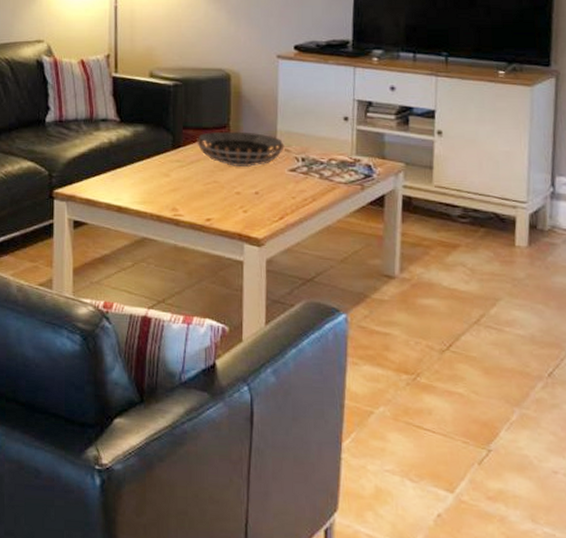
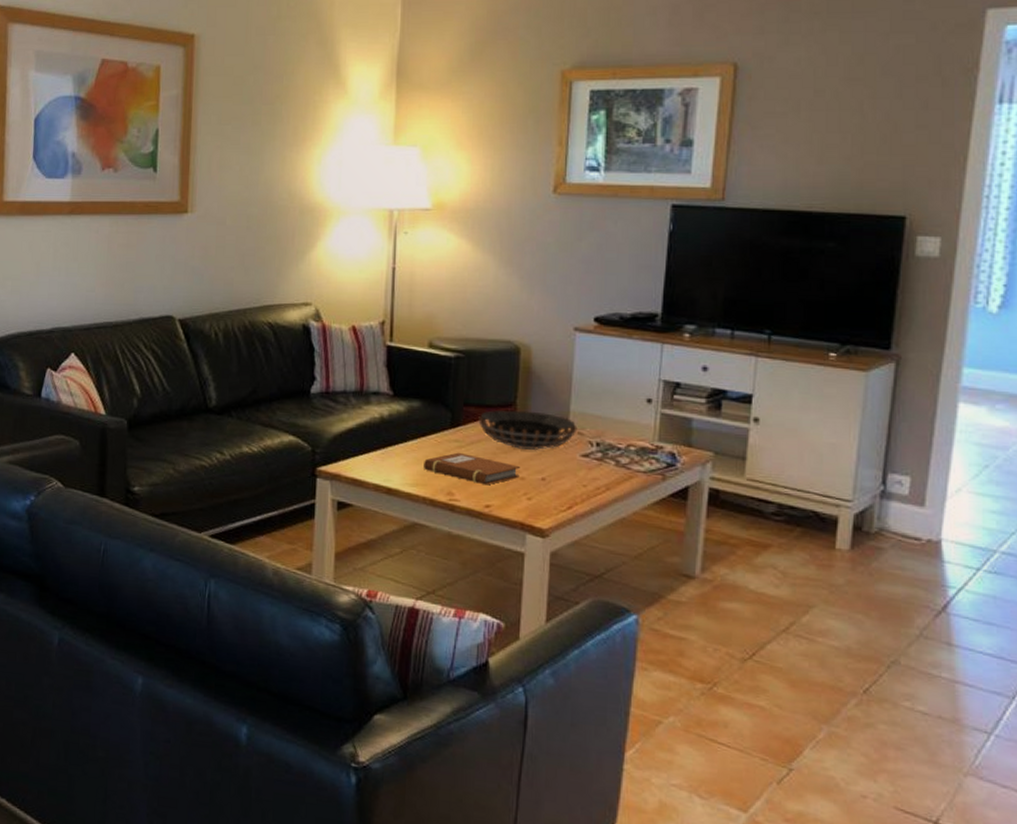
notebook: none [150,171,236,201] -> present [424,452,520,486]

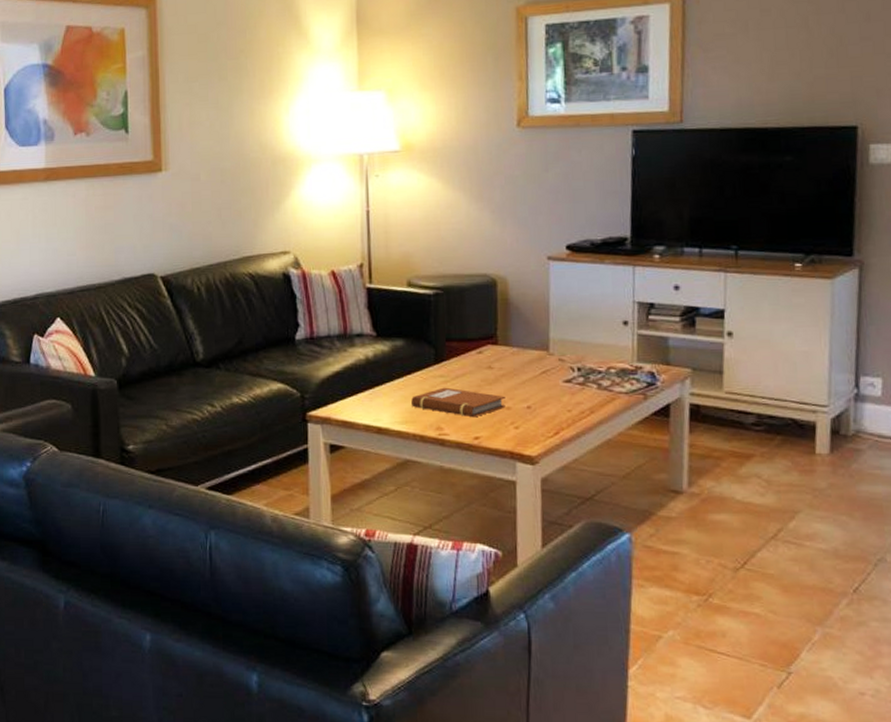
decorative bowl: present [478,409,578,450] -> none [461,341,558,379]

